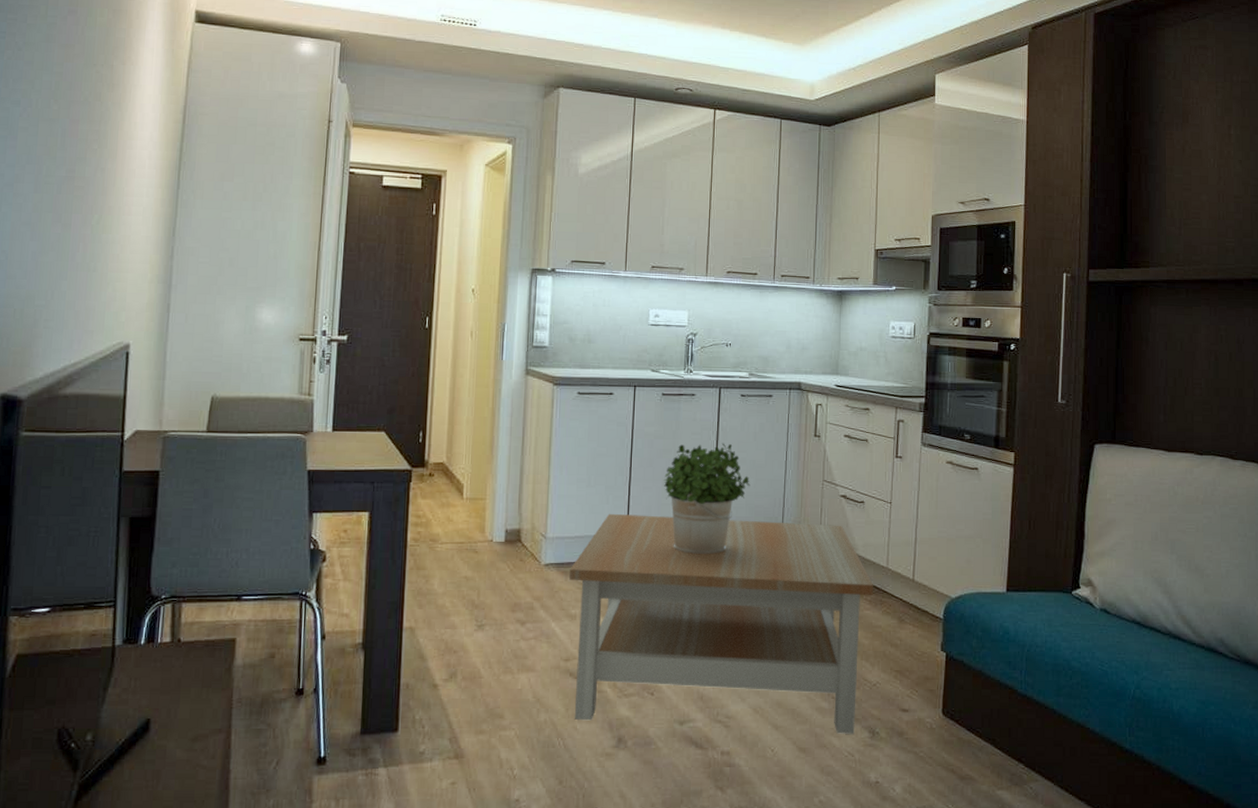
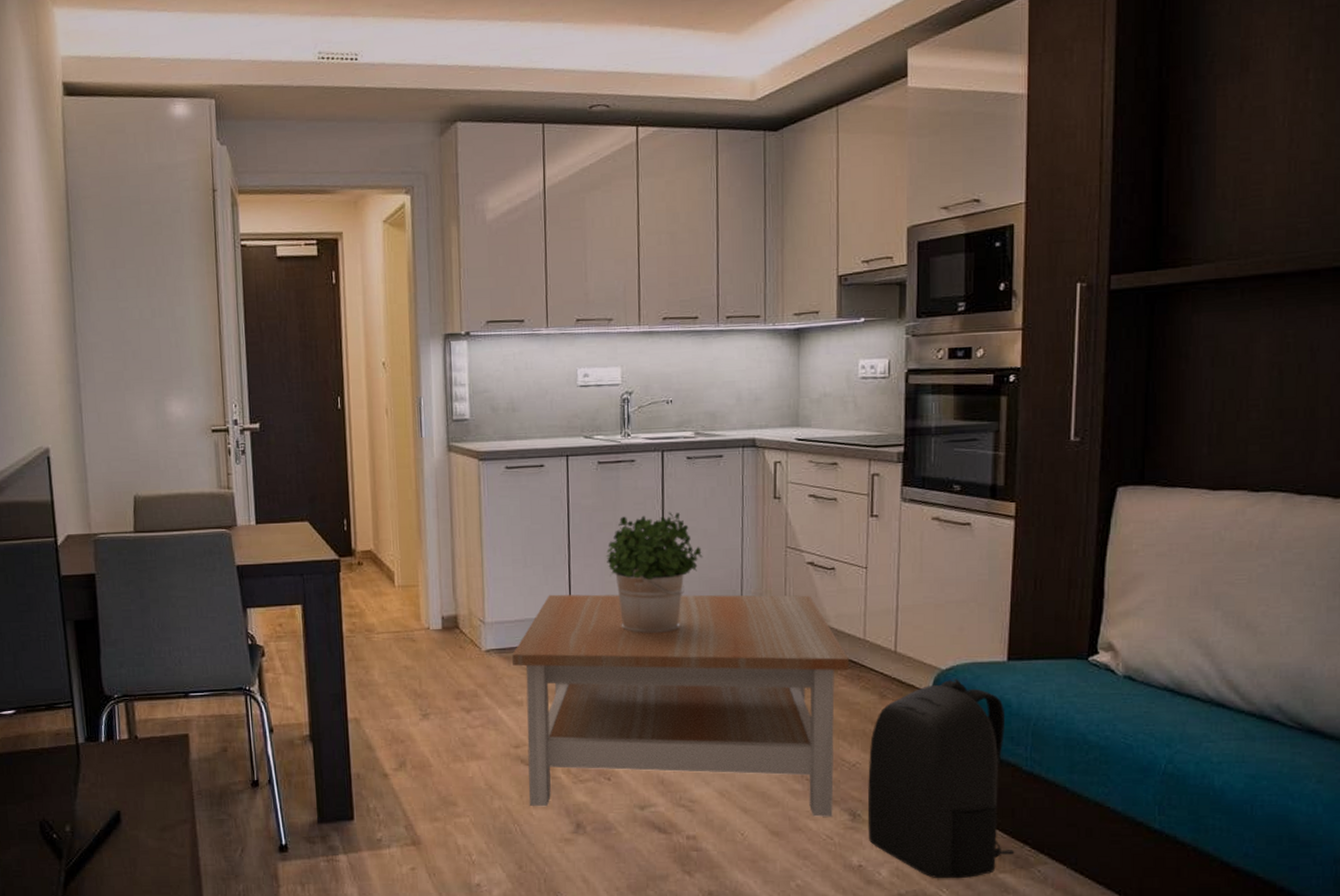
backpack: none [885,606,1011,796] -> present [867,678,1015,879]

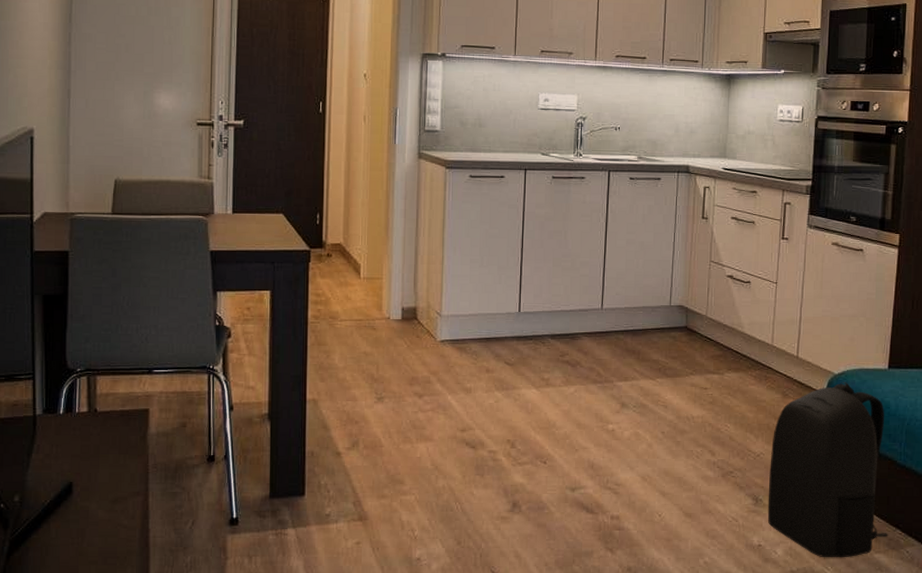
coffee table: present [512,594,850,817] -> none [464,292,759,501]
potted plant: present [605,512,703,633] -> none [554,225,639,331]

